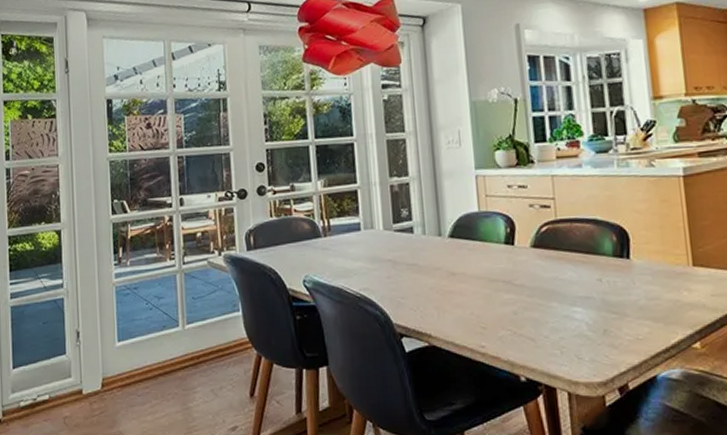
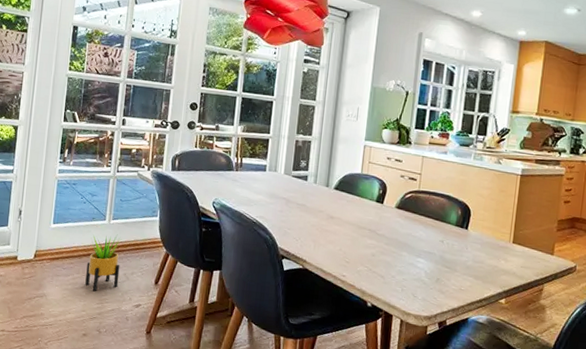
potted plant: none [165,341,207,419] -> present [85,234,120,292]

